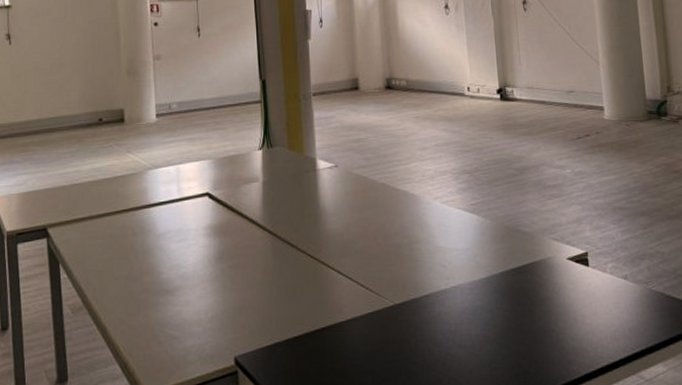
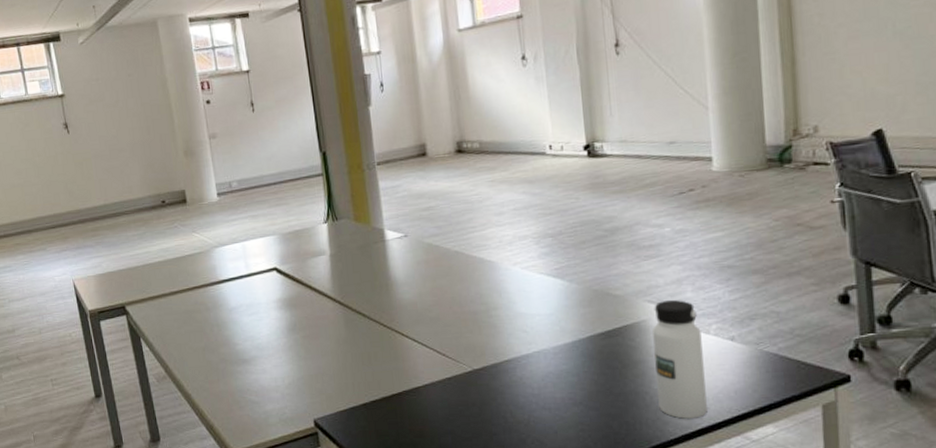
water bottle: none [557,237,606,357] -> present [653,299,707,419]

